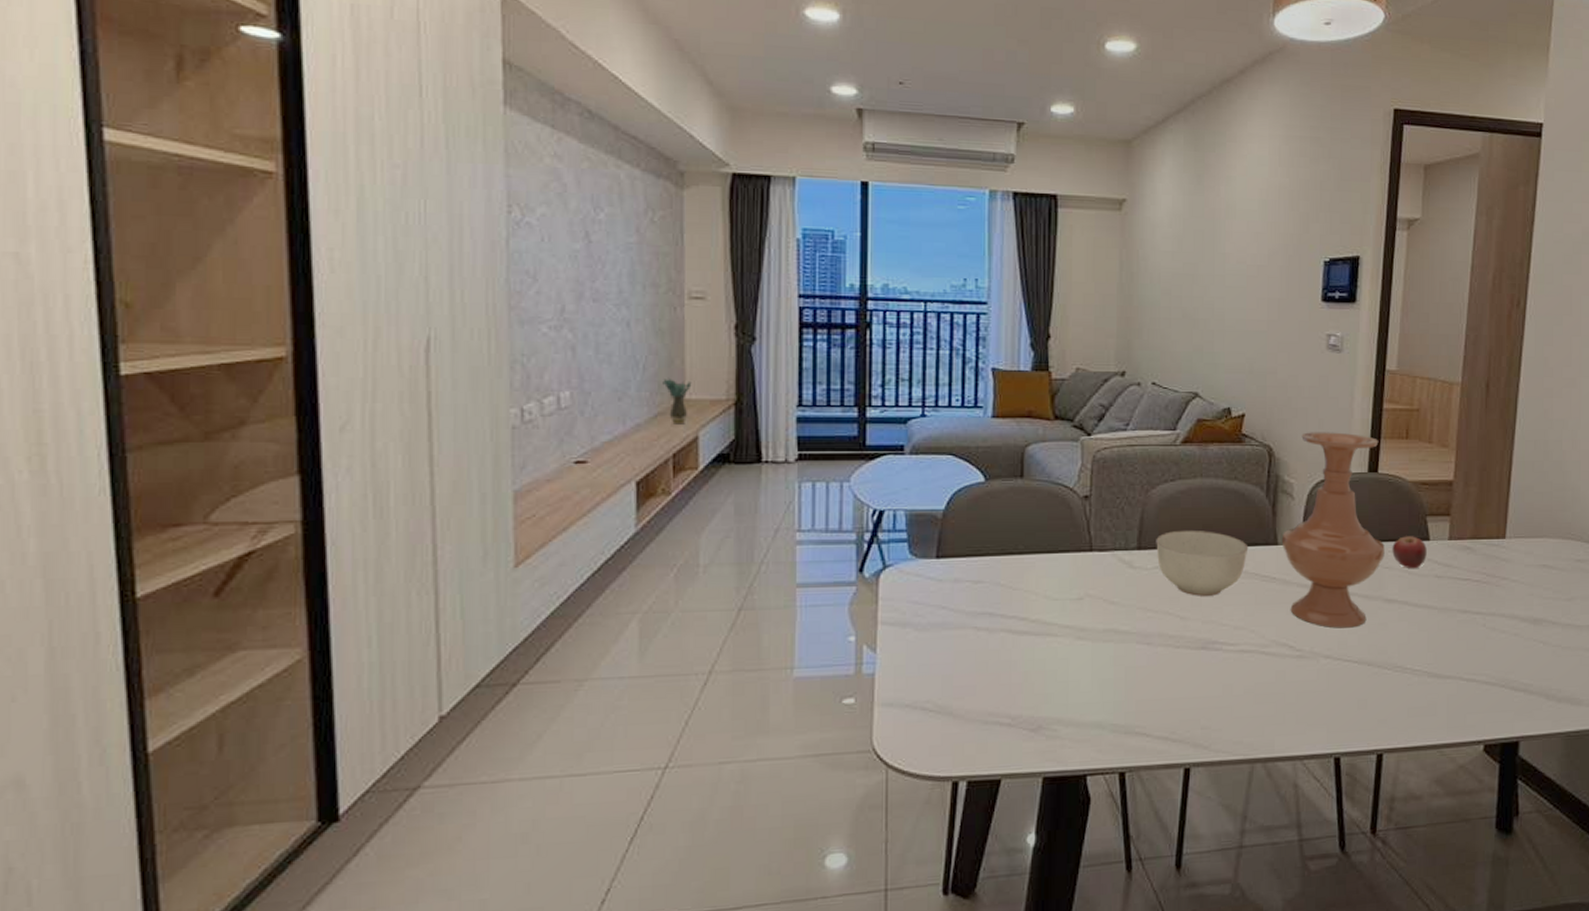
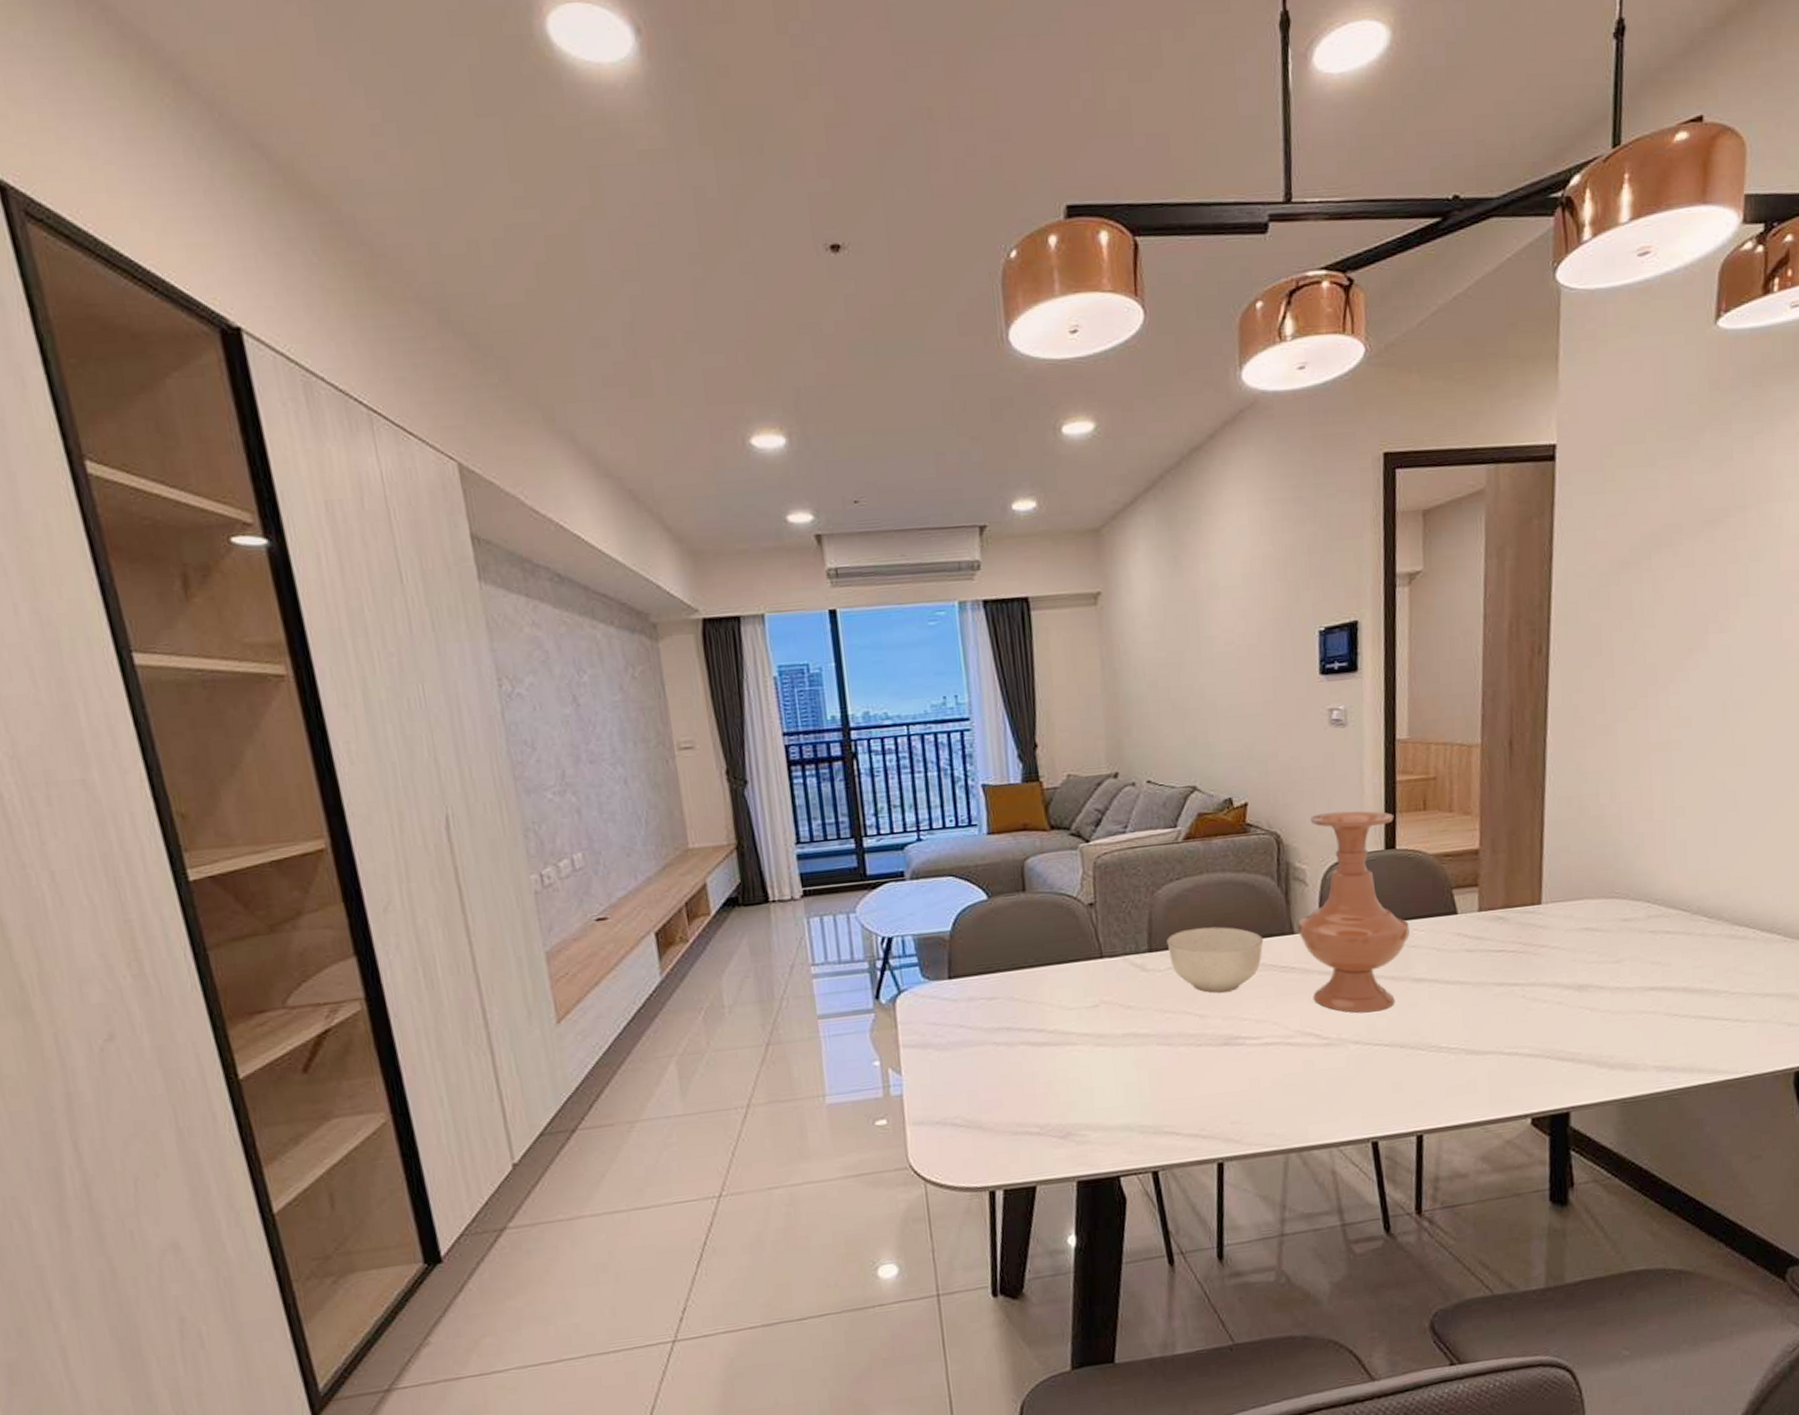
vase: present [663,377,692,425] -> none [665,829,694,874]
fruit: present [1392,536,1427,569] -> none [1417,911,1456,946]

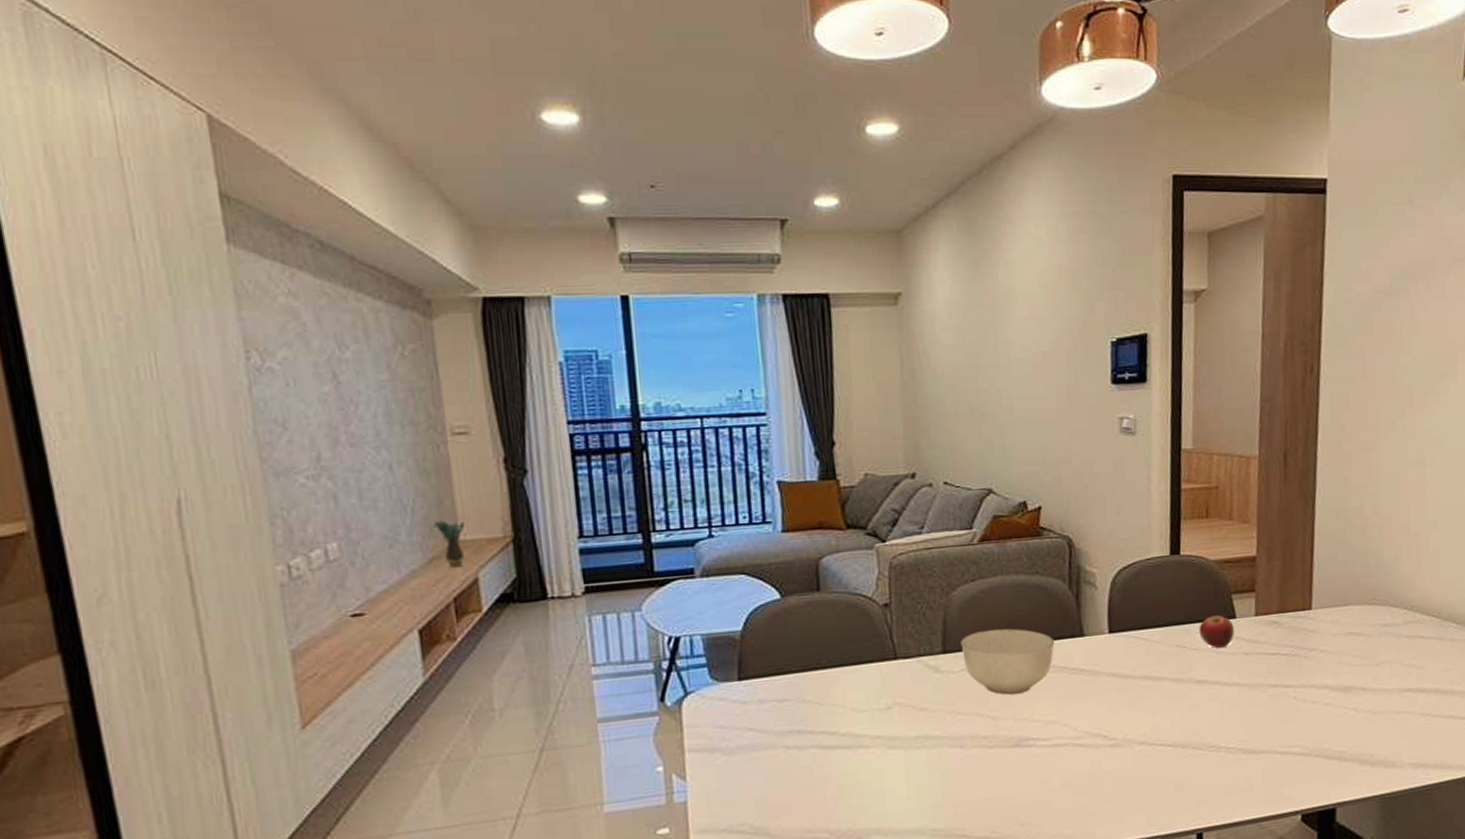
vase: none [665,829,694,874] -> present [434,519,465,568]
vase: present [1297,811,1410,1013] -> none [1087,517,1192,714]
fruit: none [1417,911,1456,946] -> present [1199,615,1234,649]

